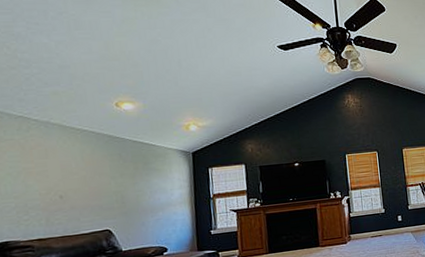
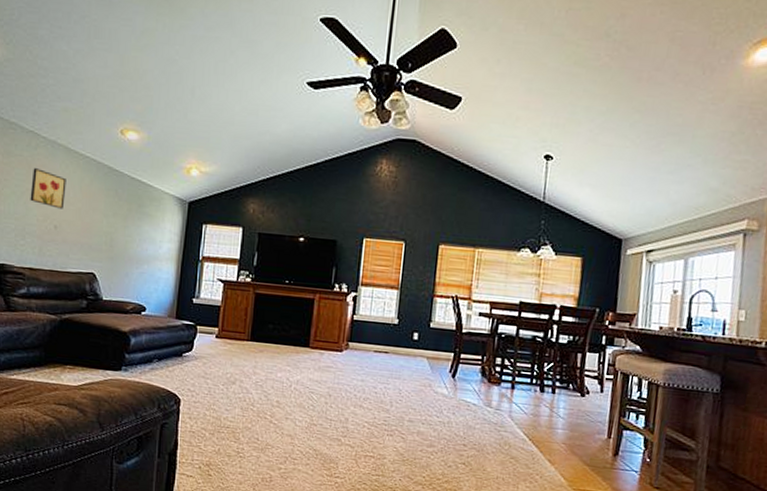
wall art: none [27,148,68,180] -> present [30,168,66,209]

